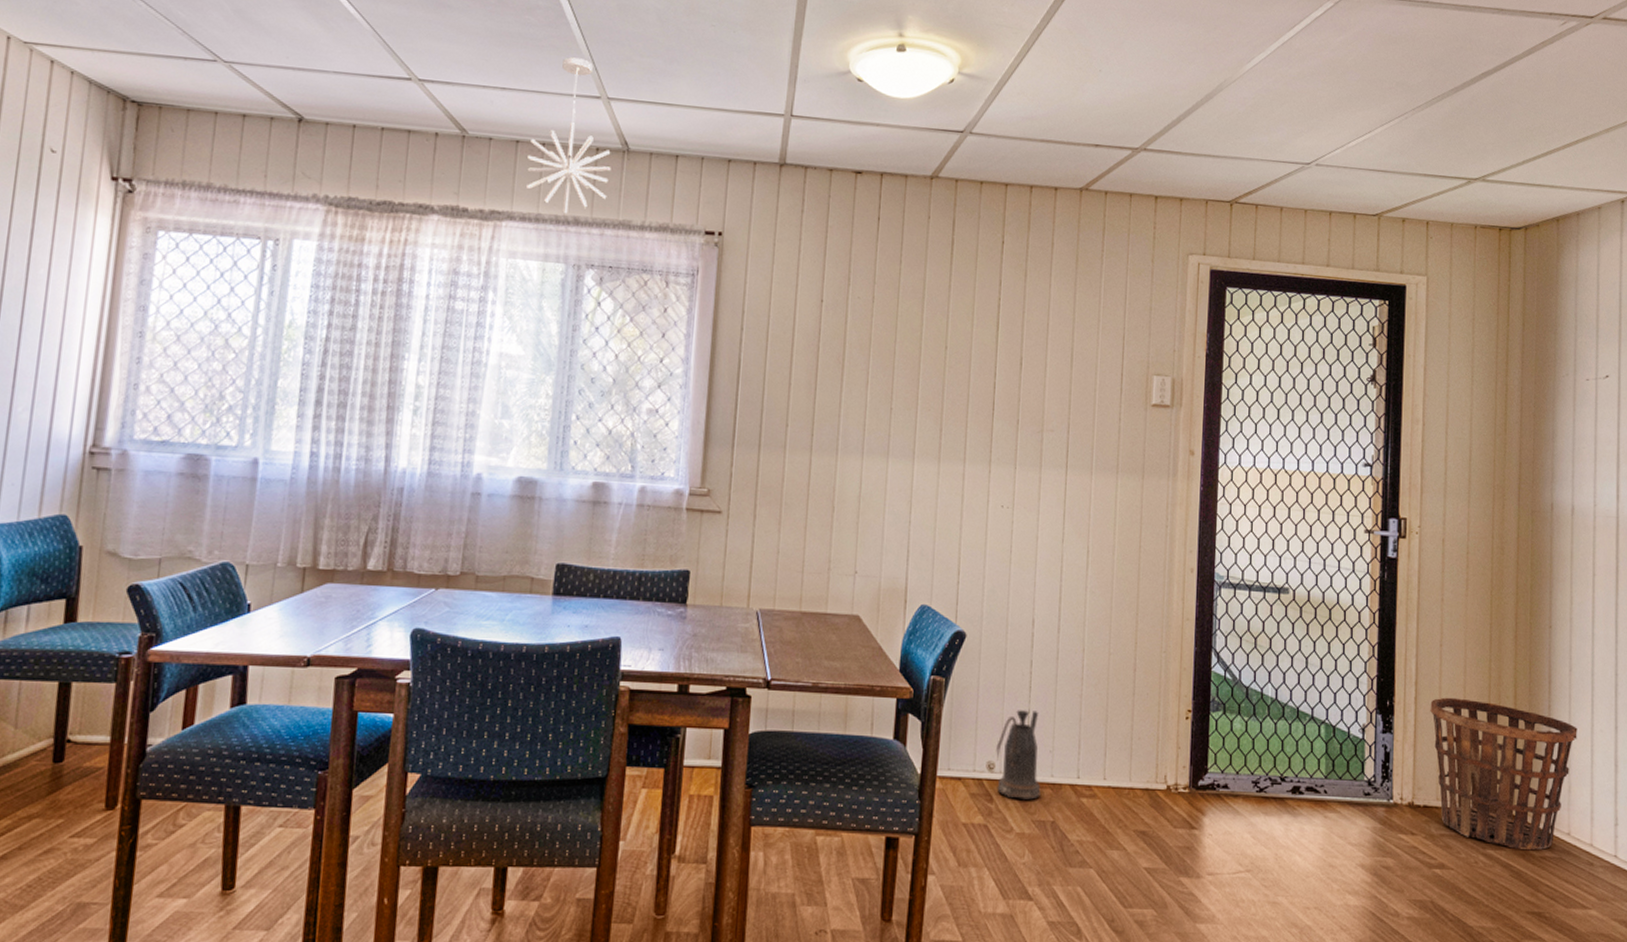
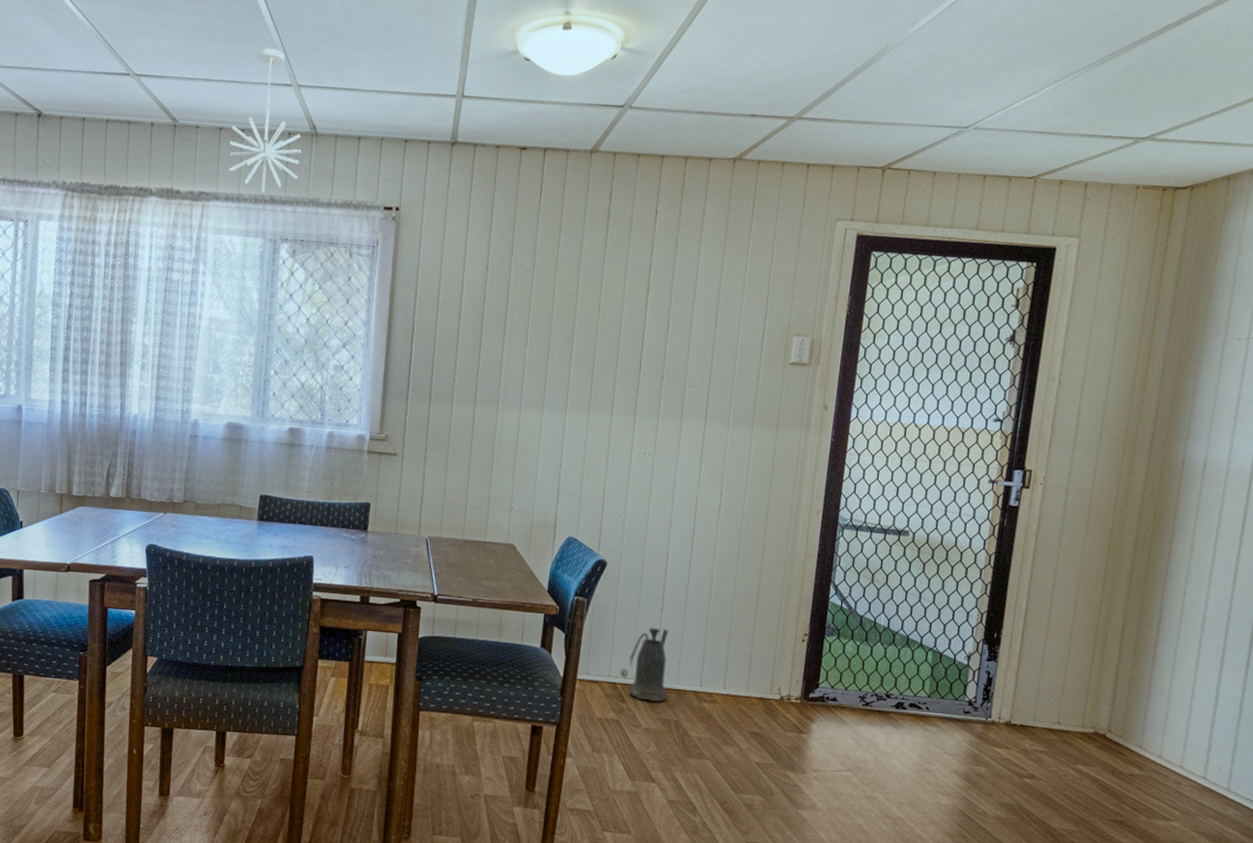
basket: present [1430,697,1577,851] -> none [1036,632,1182,769]

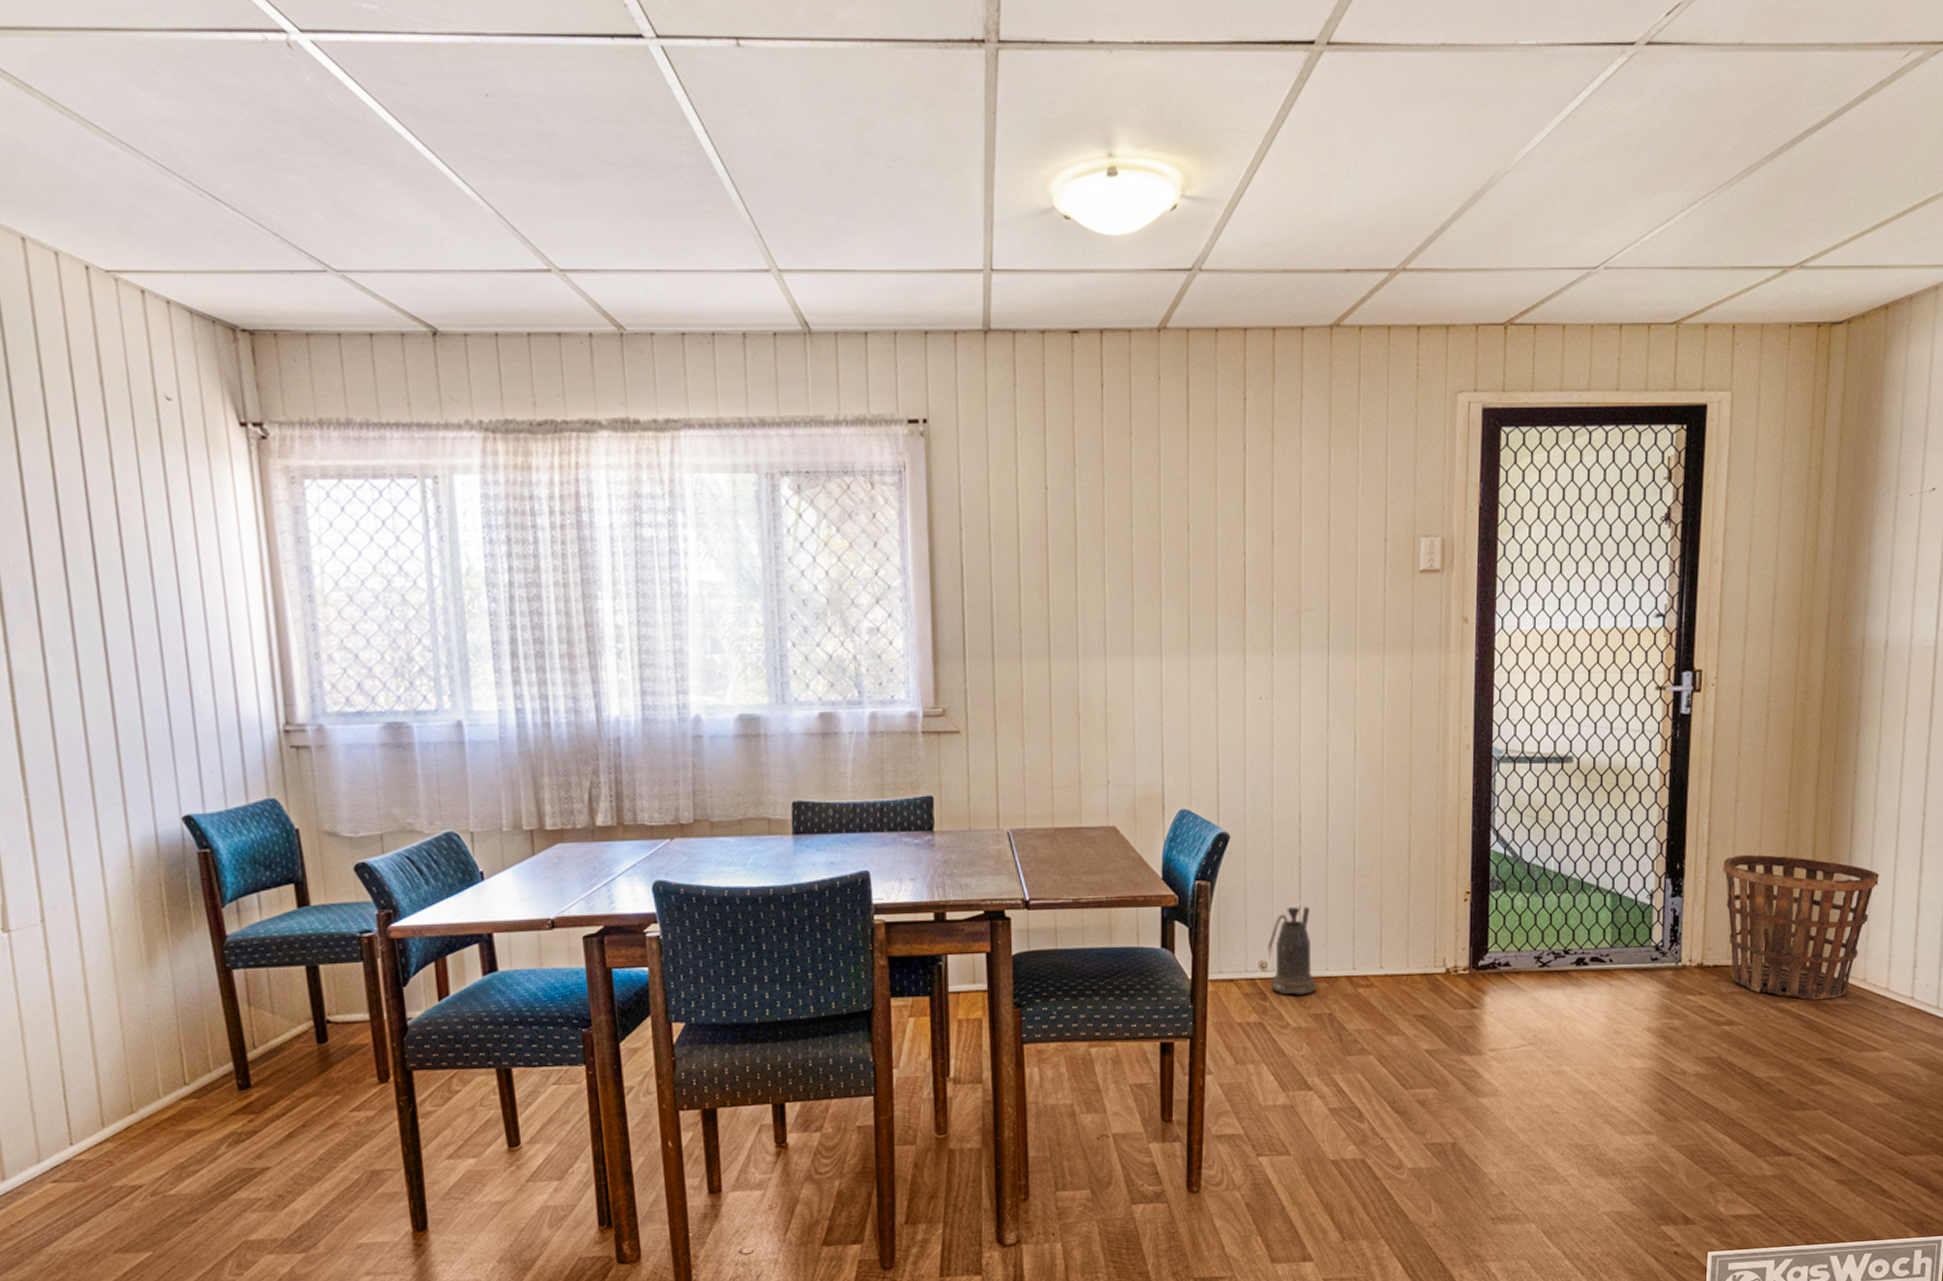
pendant light: present [228,48,302,193] -> none [696,224,793,414]
basket: none [1036,632,1182,769] -> present [1723,854,1879,1000]

